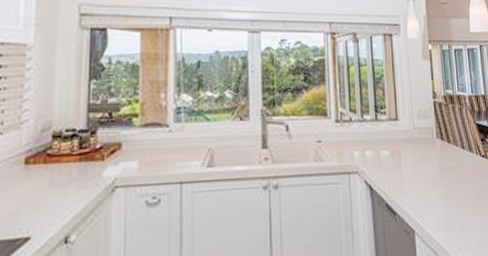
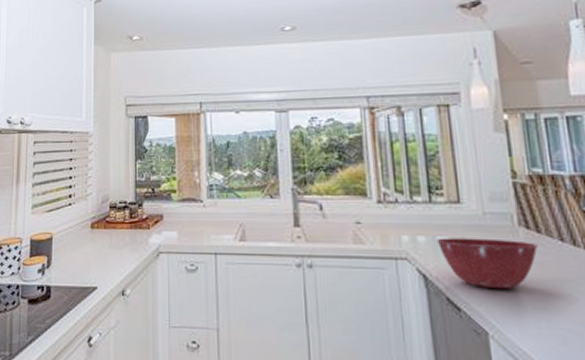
mixing bowl: none [380,149,449,193] -> present [436,238,538,290]

